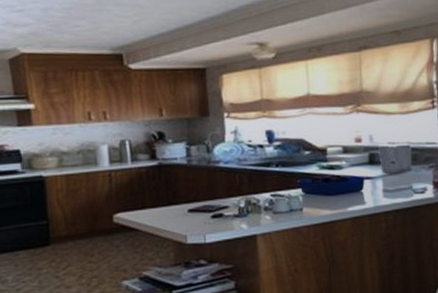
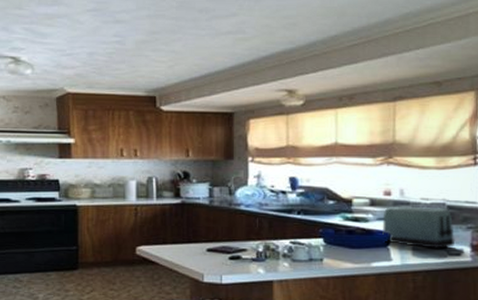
toaster: none [355,150,420,189] -> present [382,206,456,249]

